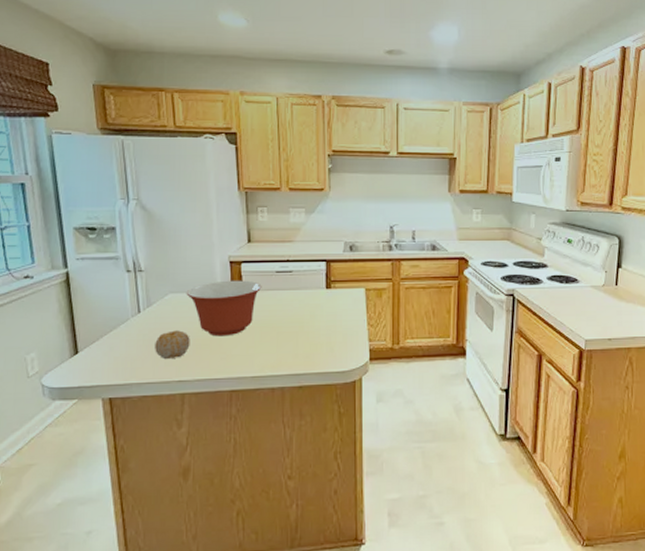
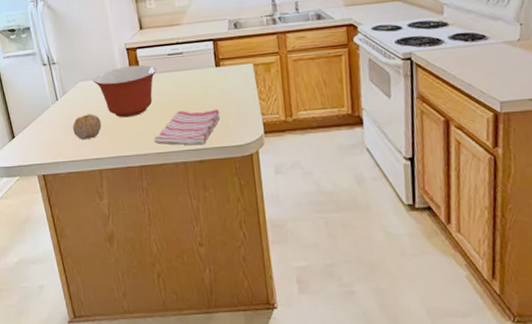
dish towel: none [250,332,325,370] -> present [154,109,219,146]

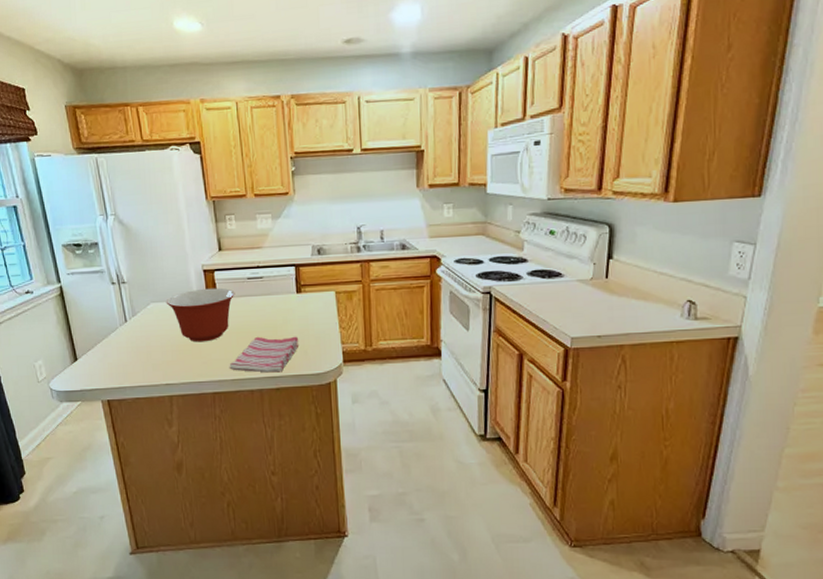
fruit: present [73,114,102,140] -> none [142,337,174,365]

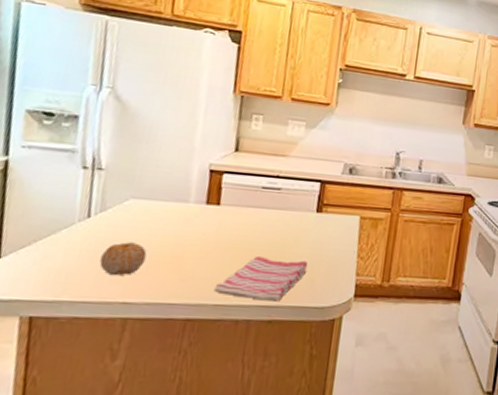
fruit: none [142,337,174,365] -> present [99,242,147,276]
mixing bowl: present [166,287,235,342] -> none [151,190,243,255]

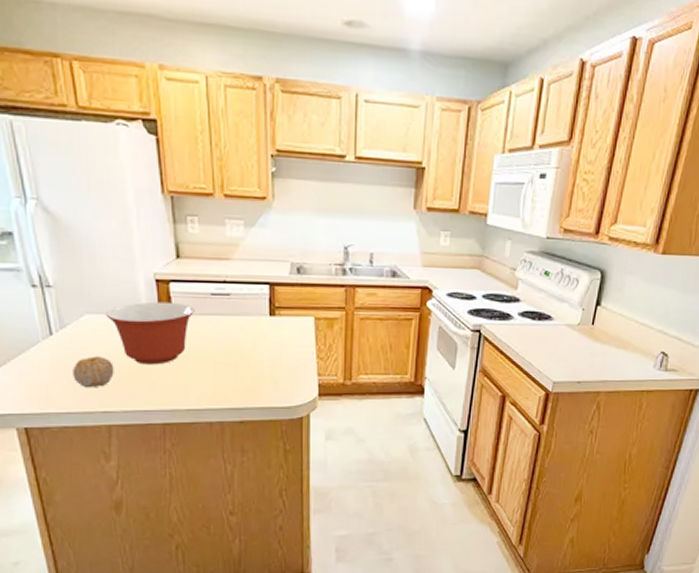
mixing bowl: none [151,190,243,255] -> present [105,301,195,365]
dish towel: present [214,257,307,302] -> none [184,363,268,404]

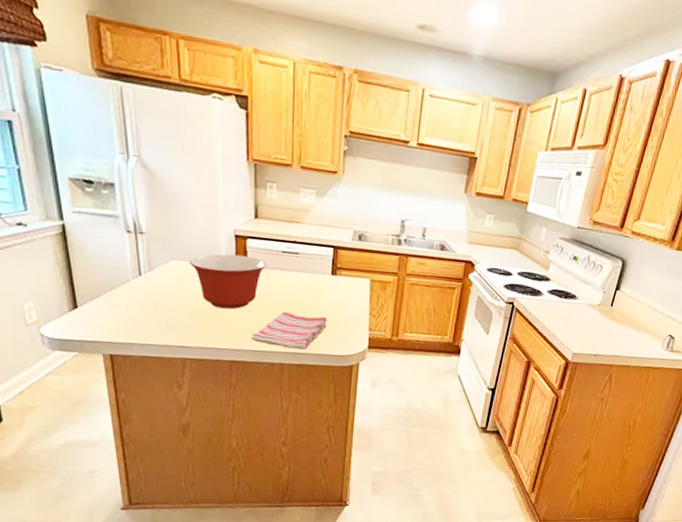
fruit: present [73,356,114,388] -> none [156,297,192,325]
dish towel: none [184,363,268,404] -> present [251,312,327,350]

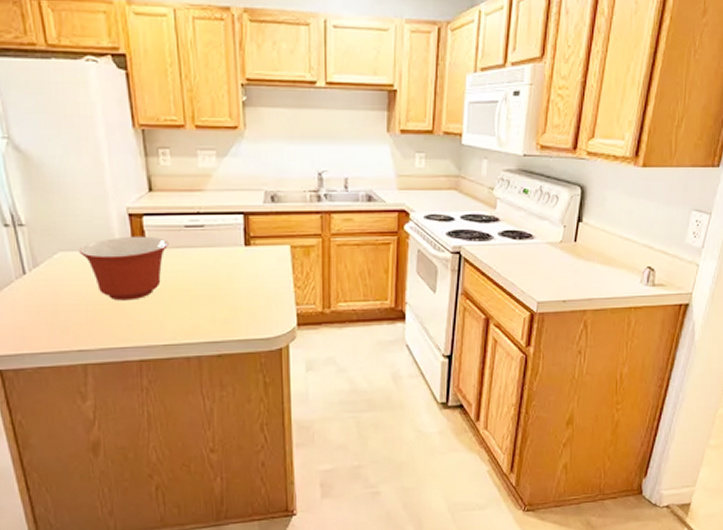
dish towel: present [251,312,327,350] -> none [160,295,245,337]

